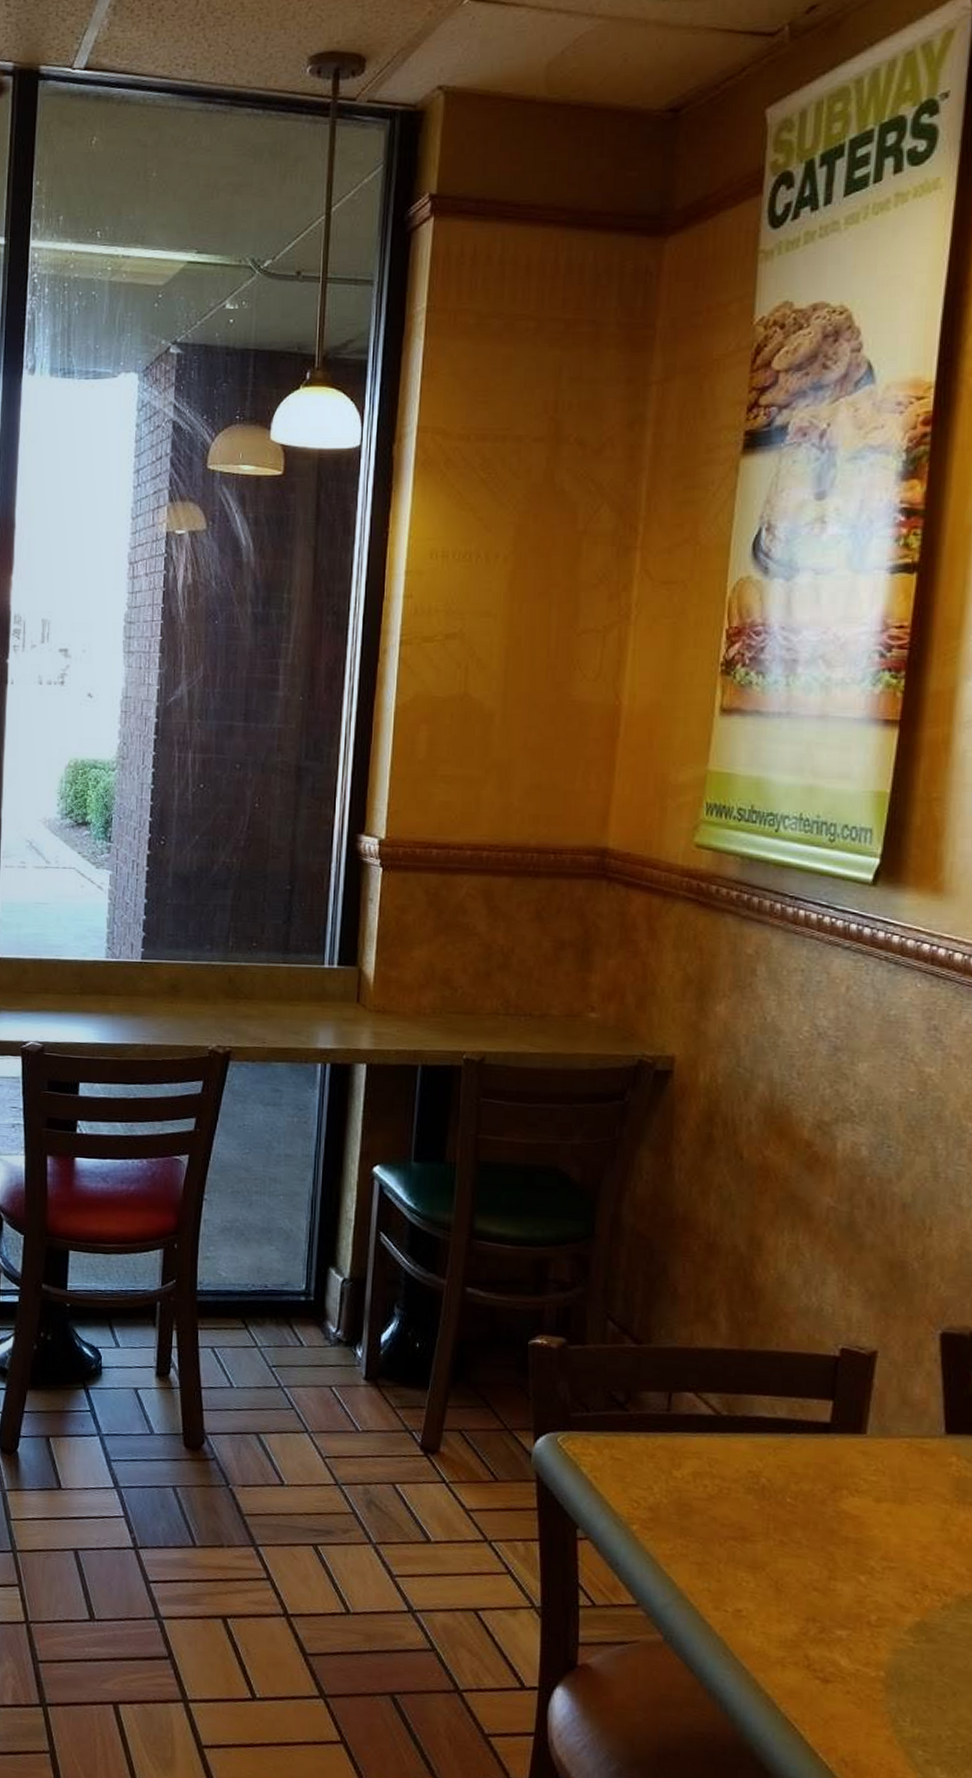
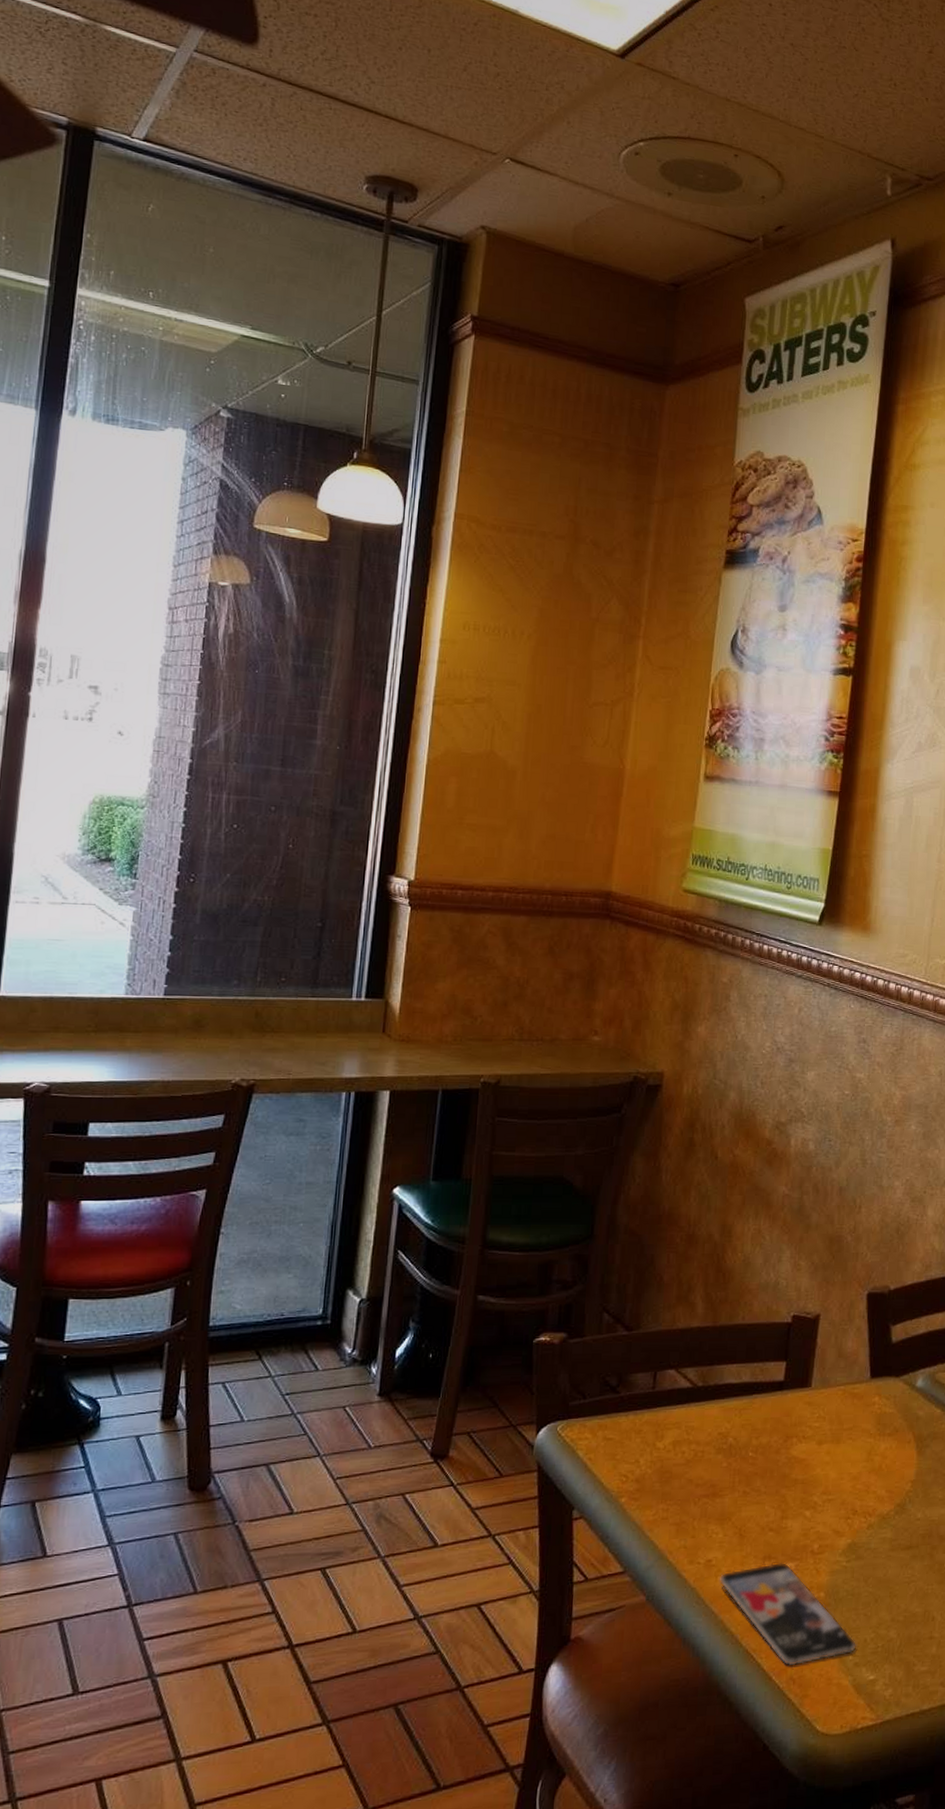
smartphone: none [752,1626,927,1748] -> present [720,1562,856,1666]

